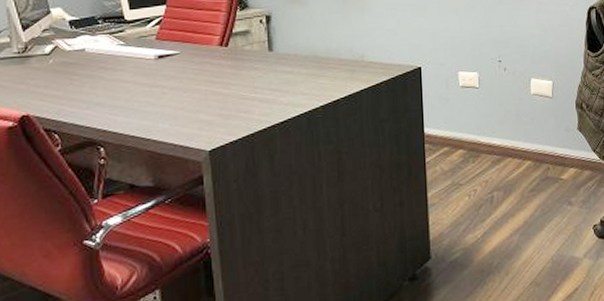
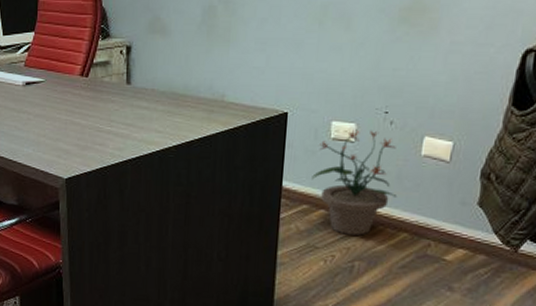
potted plant: none [448,76,519,169] -> present [312,129,398,235]

